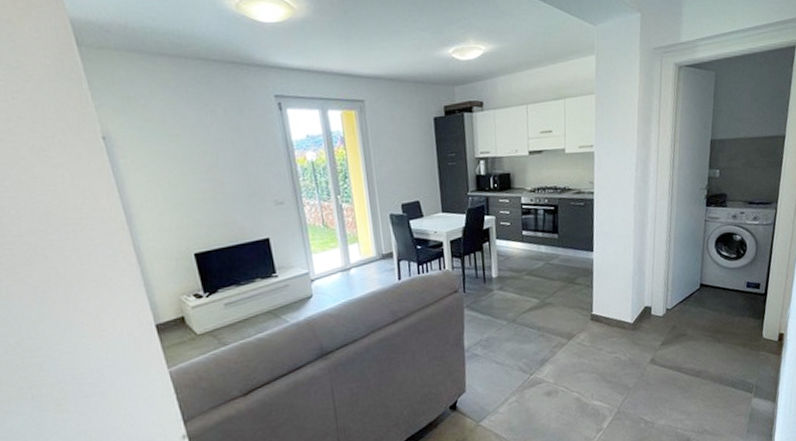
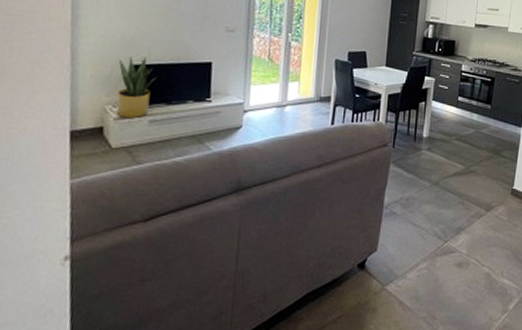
planter: none [182,243,221,306] -> present [116,56,156,119]

